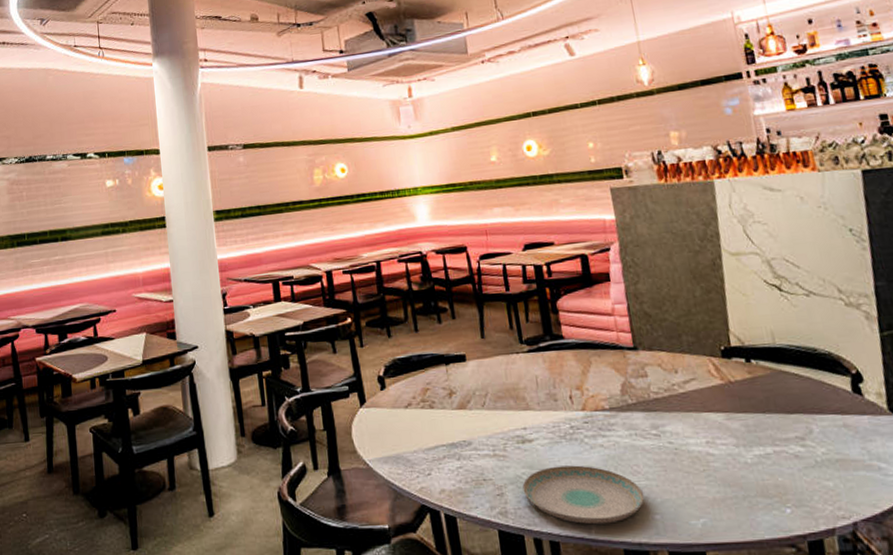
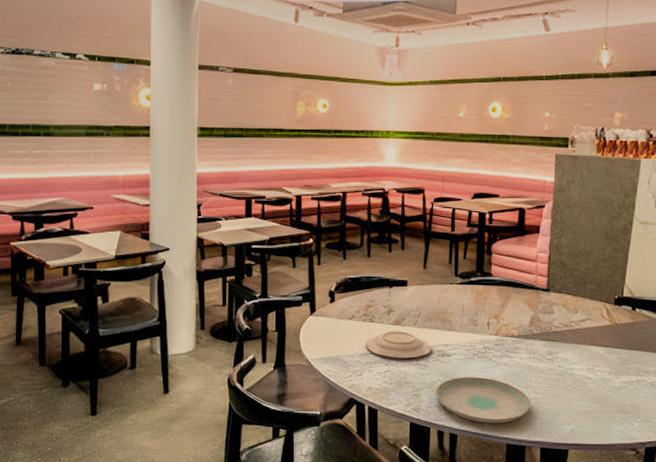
plate: none [429,416,509,451] -> present [366,331,433,359]

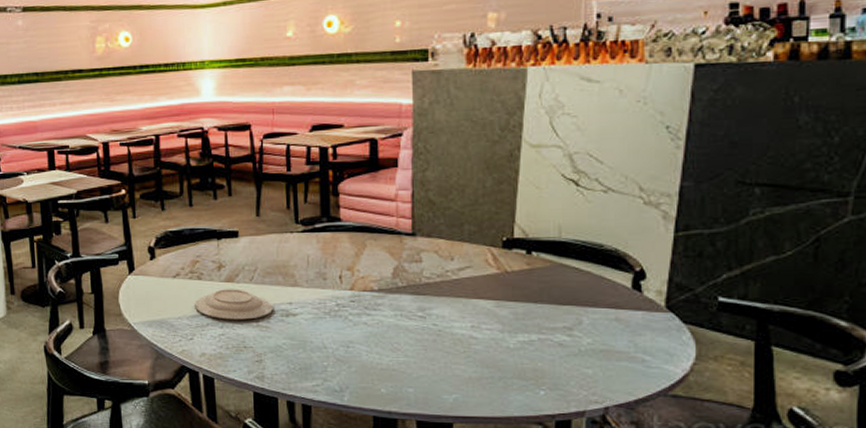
plate: present [436,377,531,424] -> none [282,339,401,393]

